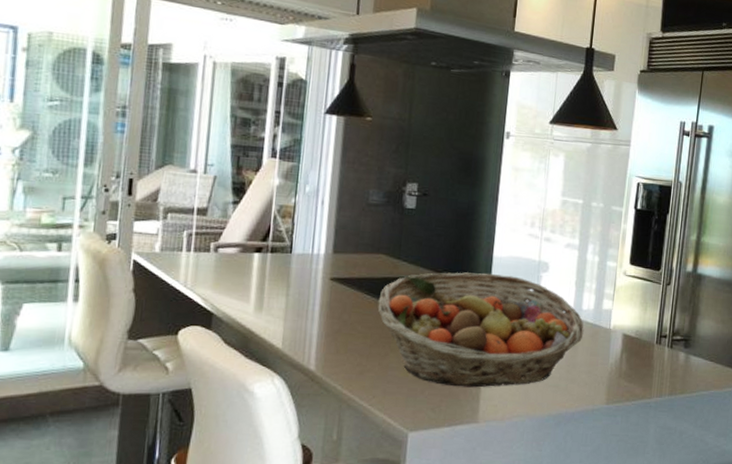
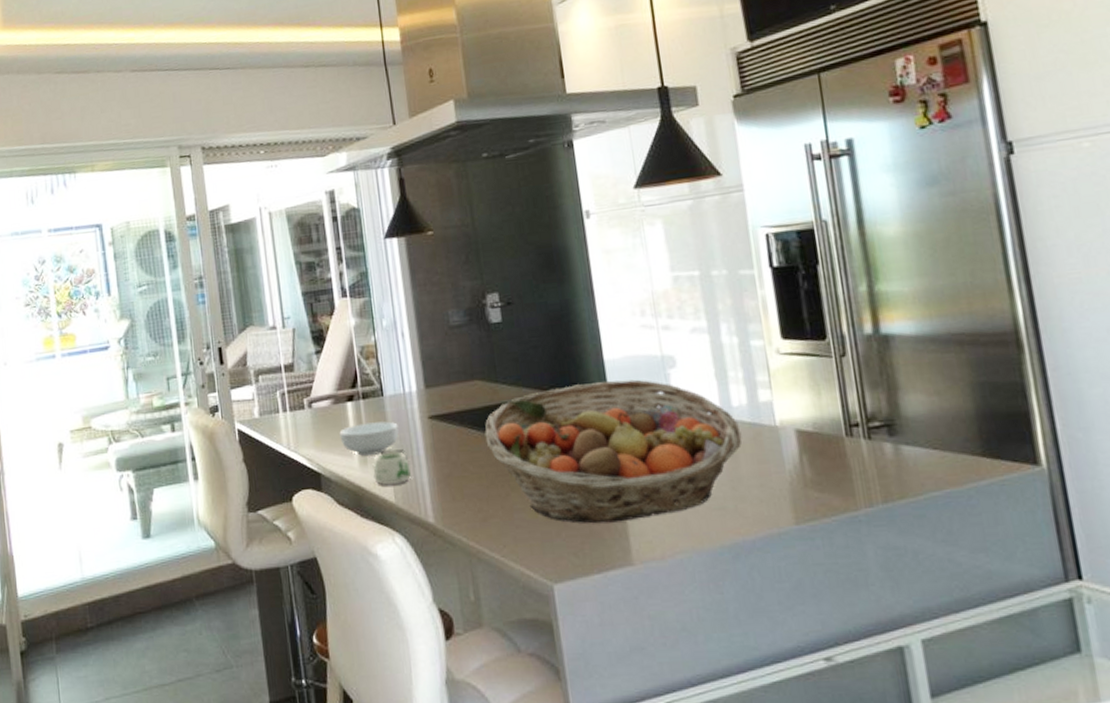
cereal bowl: none [240,274,300,304] -> present [339,421,399,456]
mug: none [265,304,303,333] -> present [372,452,411,486]

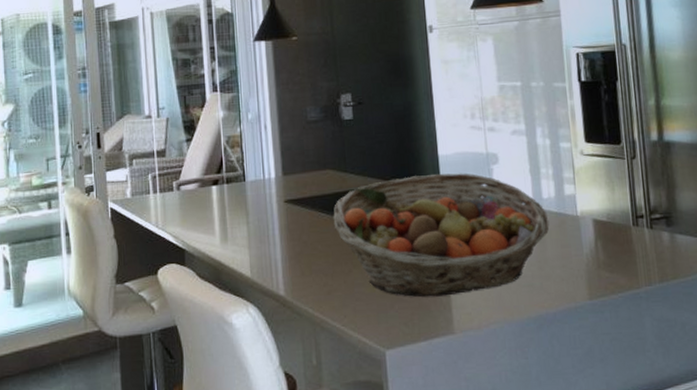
cereal bowl: present [339,421,399,456] -> none [204,204,257,234]
mug: present [372,452,411,486] -> none [232,232,266,262]

